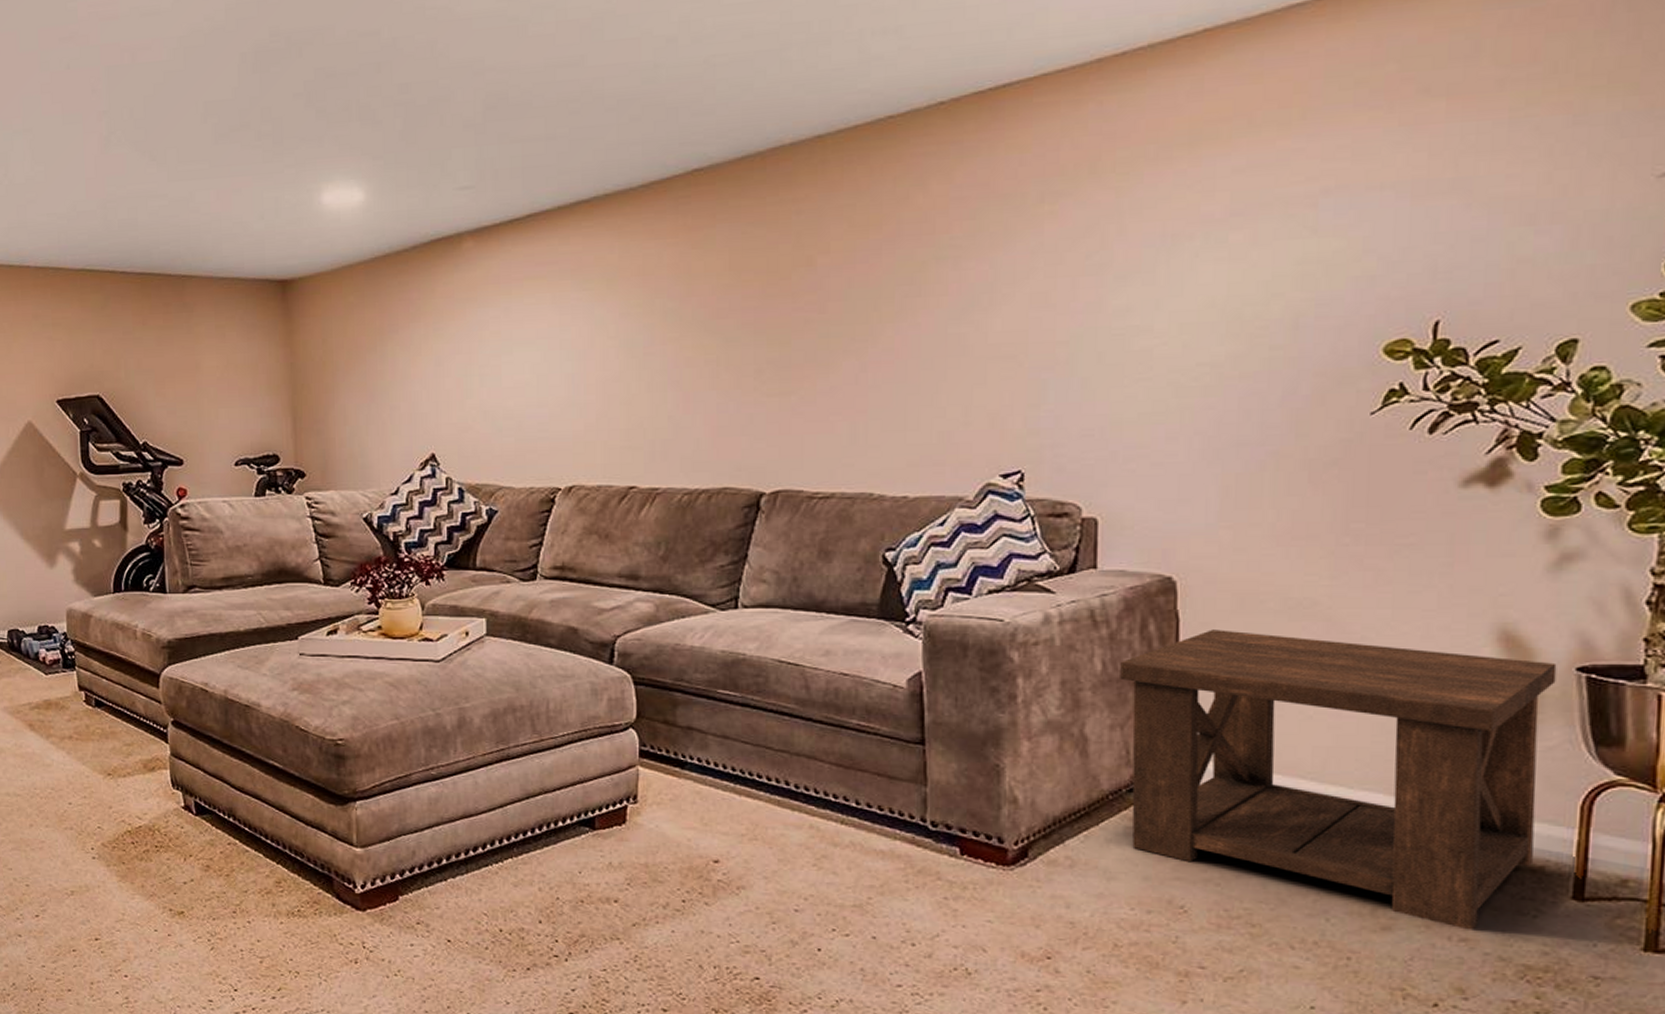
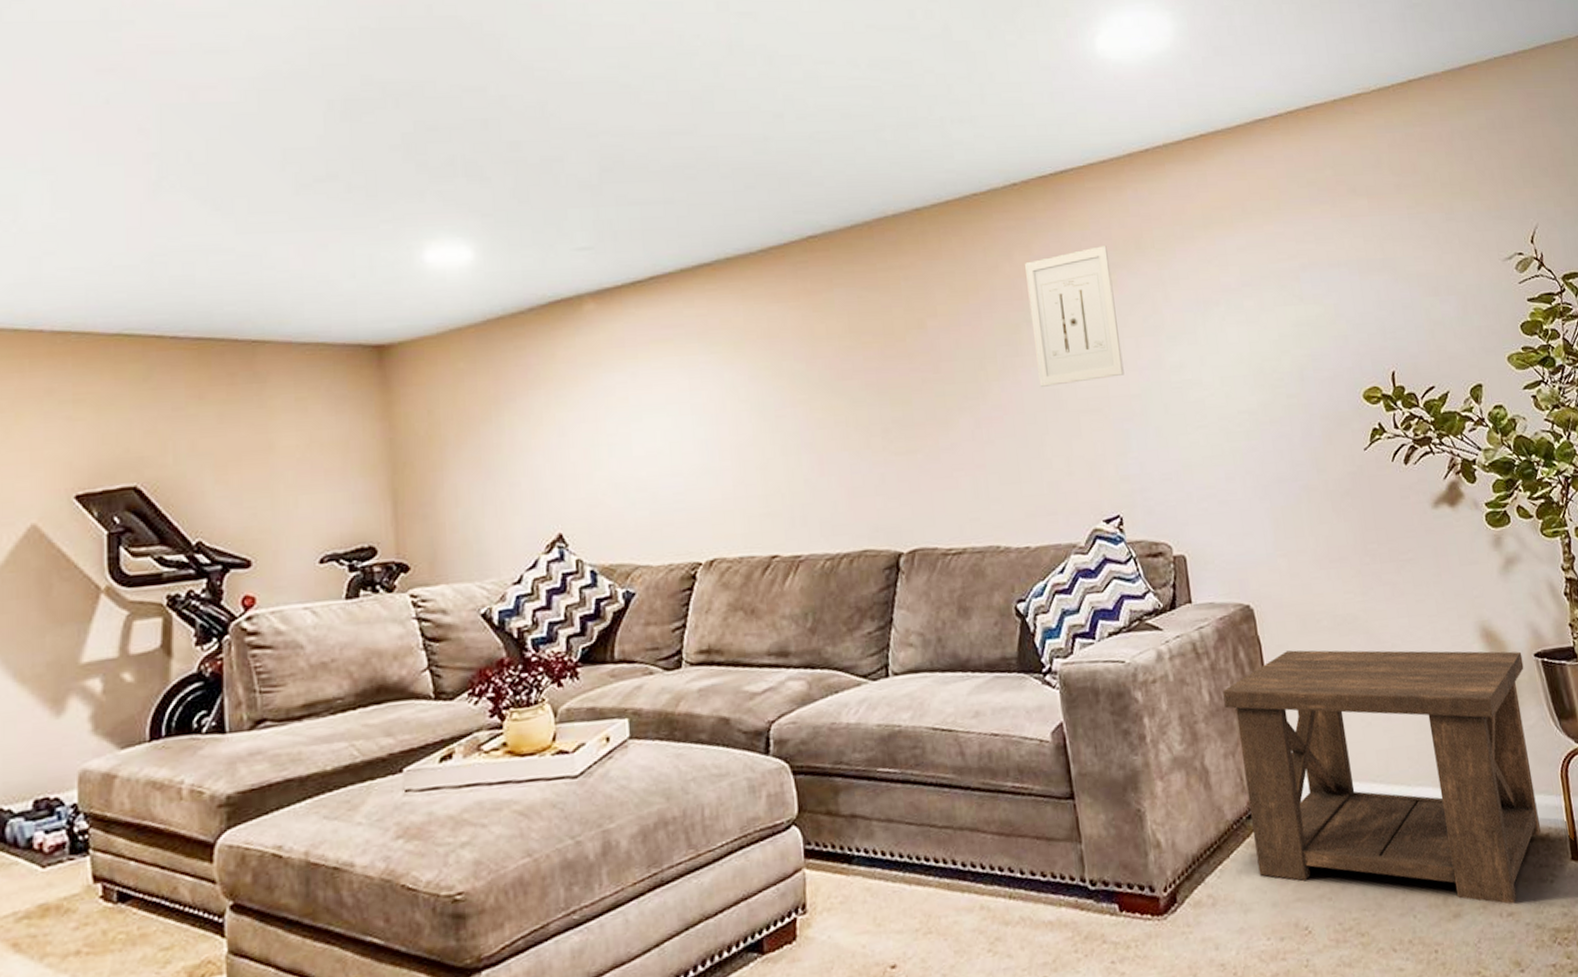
wall art: none [942,171,1052,330] -> present [1025,246,1124,387]

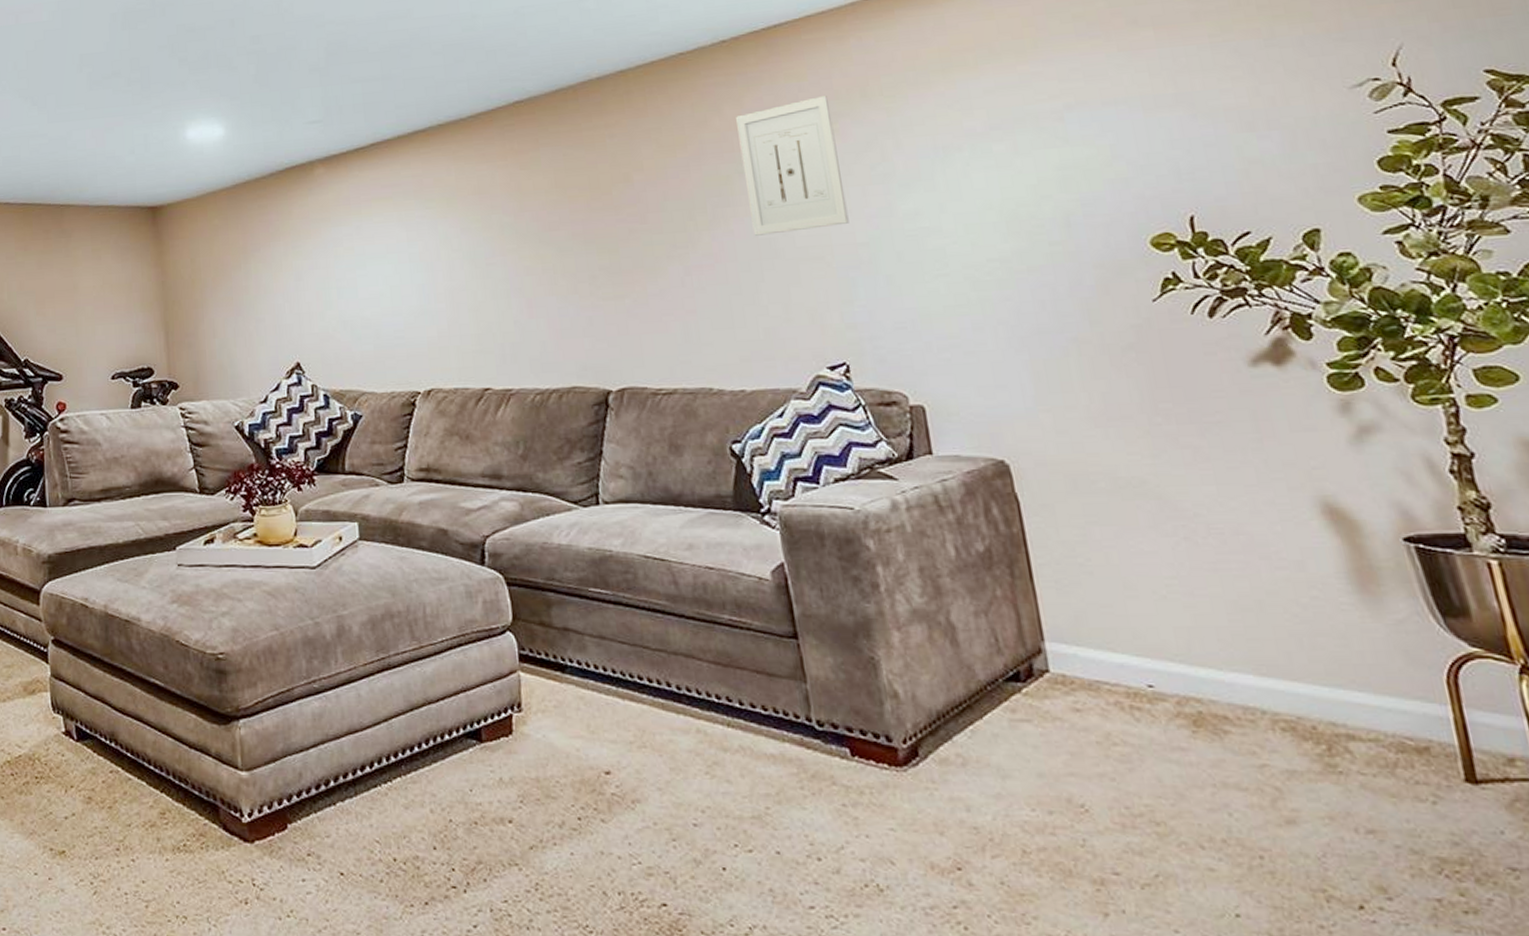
side table: present [1223,650,1541,904] -> none [972,511,1416,821]

